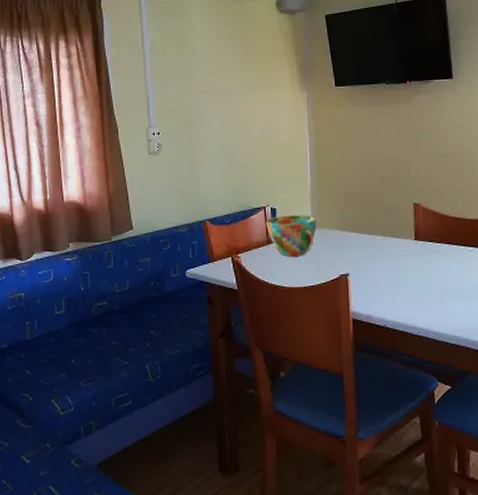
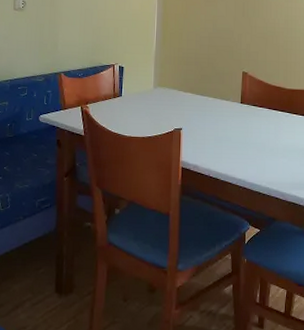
cup: present [266,215,317,257] -> none [114,73,159,110]

